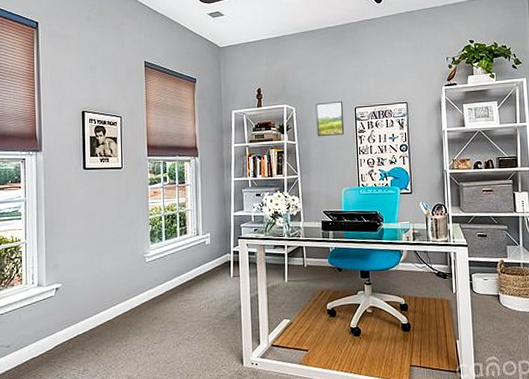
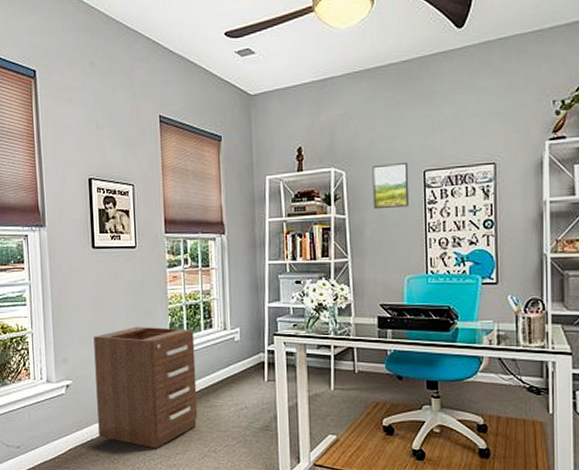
filing cabinet: none [82,234,174,340] -> present [93,326,198,449]

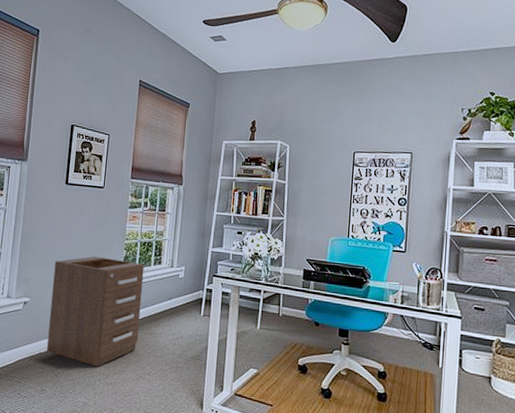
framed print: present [372,161,410,210] -> none [309,142,342,180]

